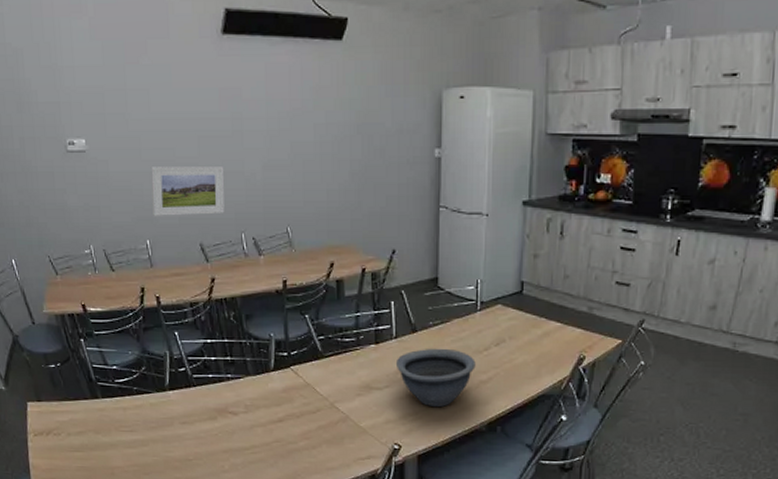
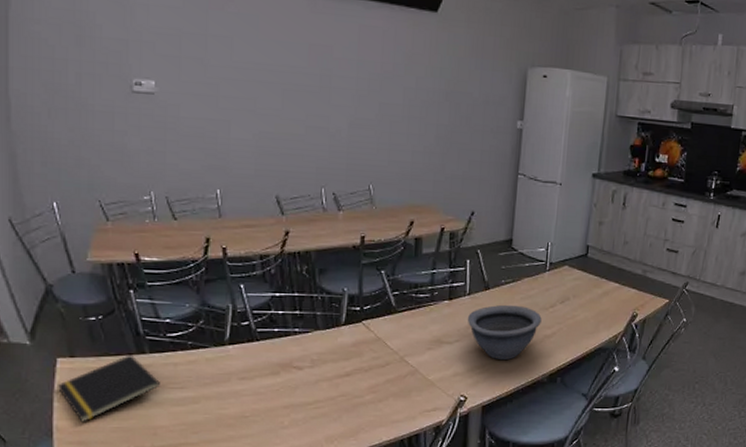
notepad: none [30,399,113,461] -> present [58,355,160,422]
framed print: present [151,167,225,216] -> none [226,115,309,168]

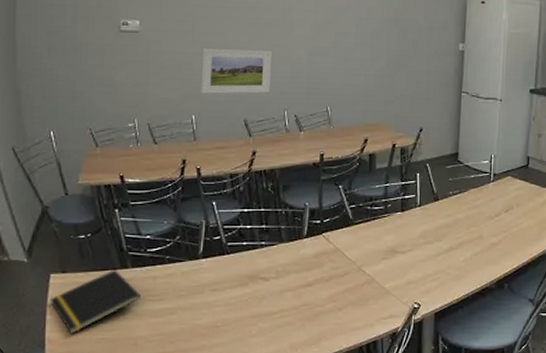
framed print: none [226,115,309,168] -> present [201,49,273,94]
bowl: present [467,304,542,360] -> none [418,214,488,267]

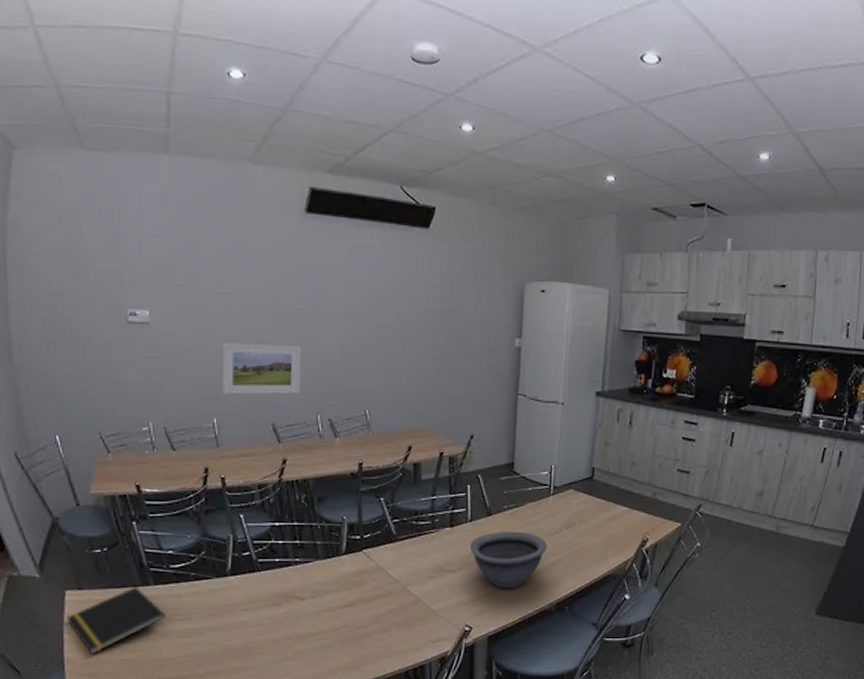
bowl: none [418,214,488,267] -> present [469,531,547,588]

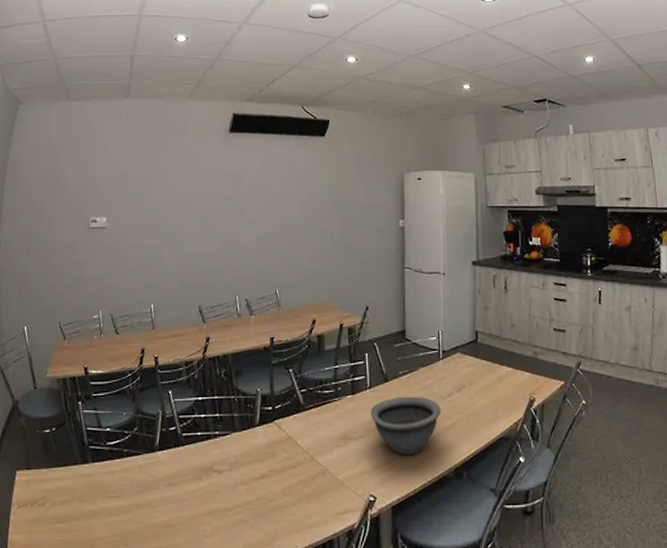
notepad: present [67,586,165,654] -> none [15,465,99,535]
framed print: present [222,343,302,395] -> none [159,238,225,282]

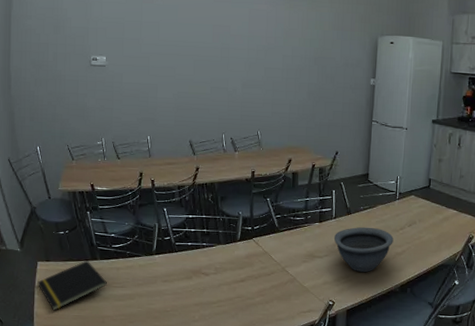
notepad: none [15,465,99,535] -> present [38,260,107,311]

